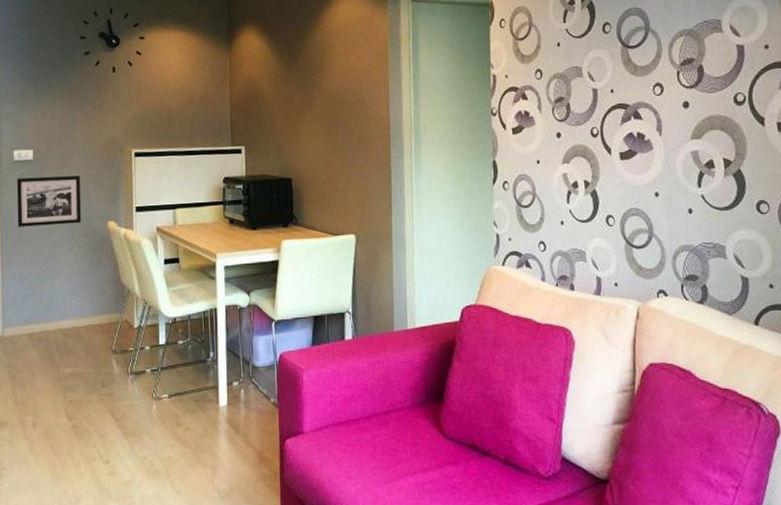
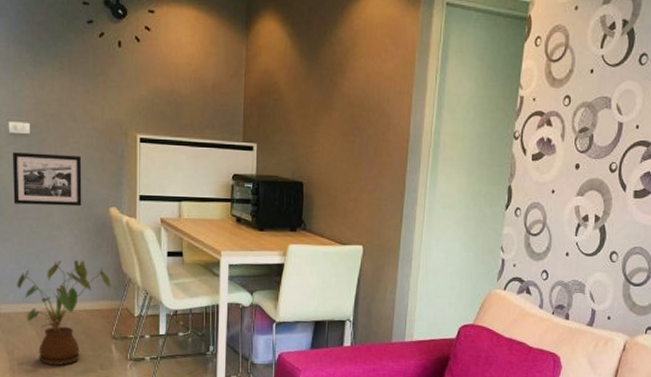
house plant: none [20,276,111,387] -> present [17,260,111,366]

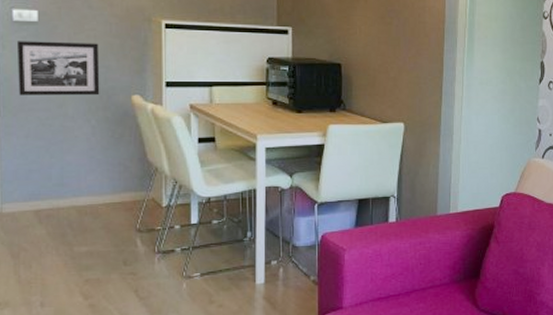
house plant: present [17,260,111,366] -> none [23,152,135,266]

